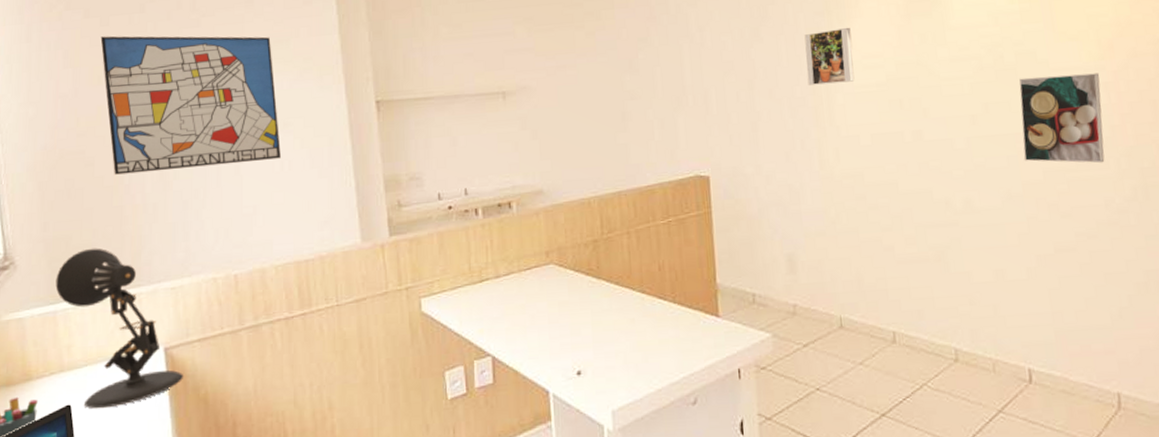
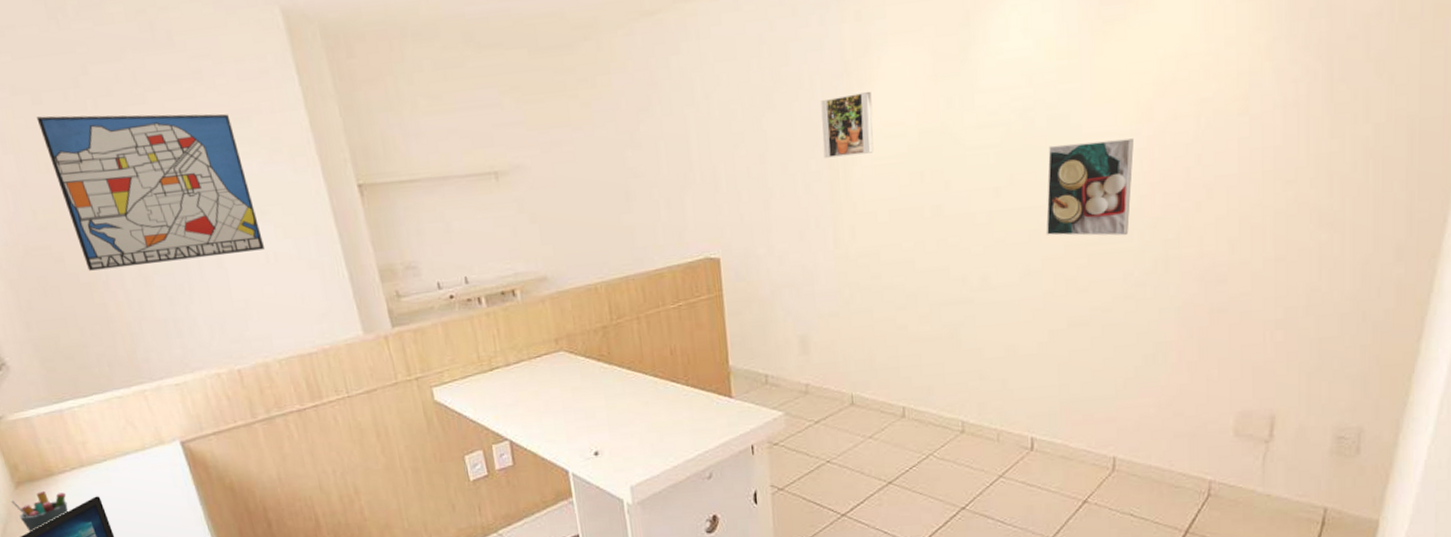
desk lamp: present [55,248,184,409] -> none [53,346,206,500]

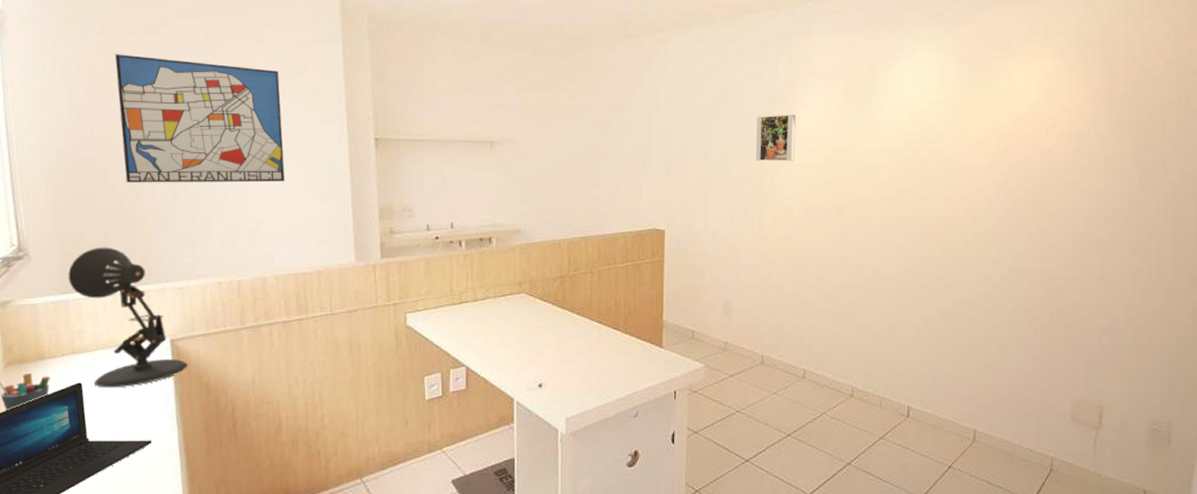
desk lamp: none [53,346,206,500] -> present [68,247,189,388]
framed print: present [1046,138,1135,236] -> none [925,171,994,247]

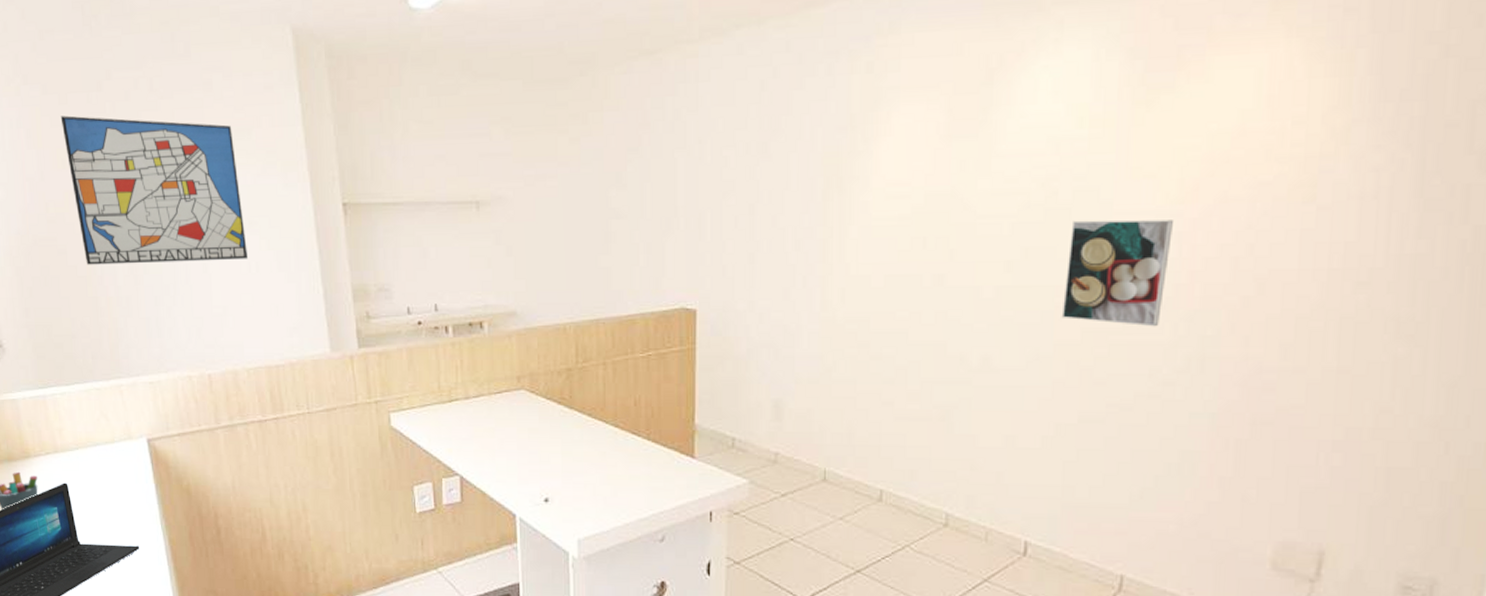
desk lamp: present [68,247,189,388] -> none [42,337,167,490]
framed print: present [755,114,796,161] -> none [818,147,876,214]
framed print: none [925,171,994,247] -> present [1061,220,1175,327]

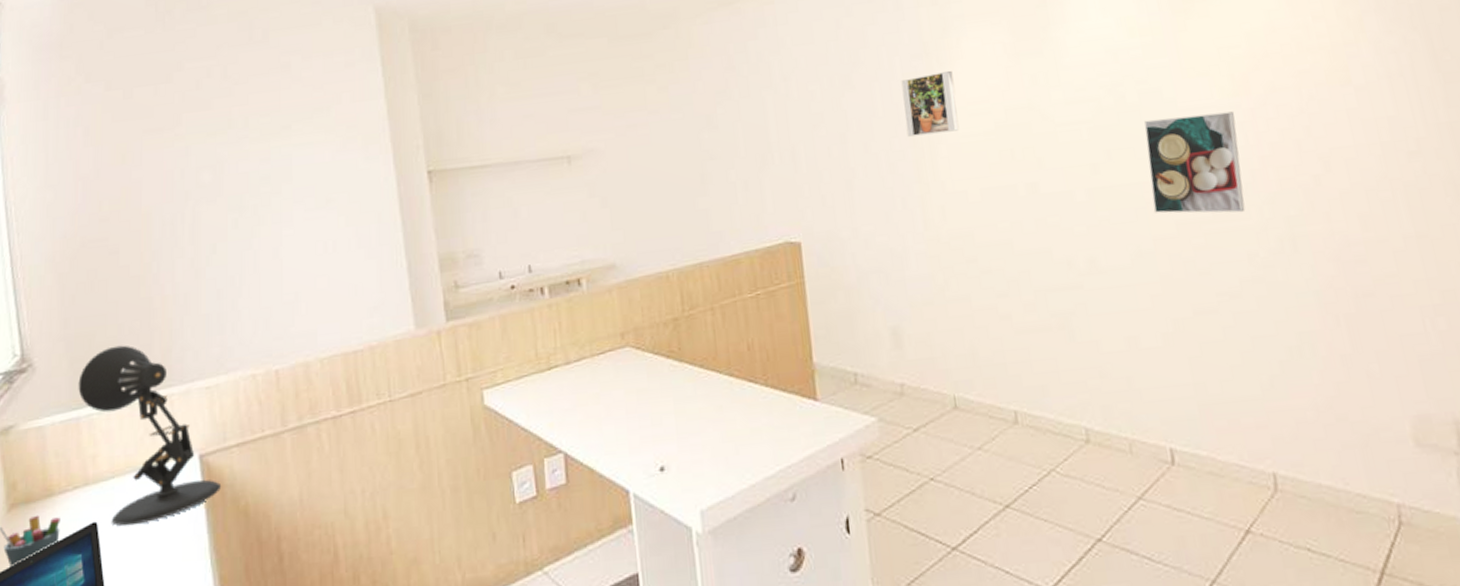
desk lamp: none [42,337,167,490] -> present [78,345,222,527]
wall art: present [60,115,248,265] -> none [124,104,324,263]
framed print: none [818,147,876,214] -> present [901,70,959,137]

